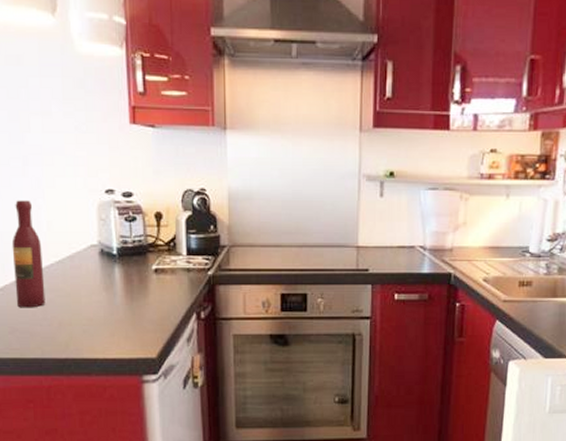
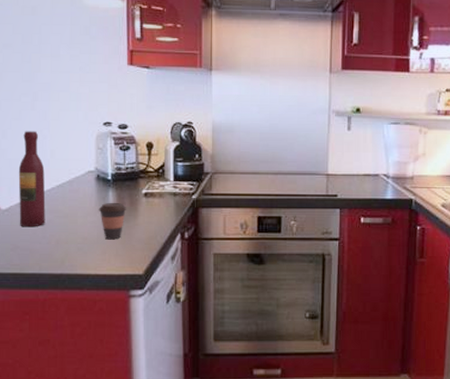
coffee cup: none [104,279,136,321] -> present [98,202,127,240]

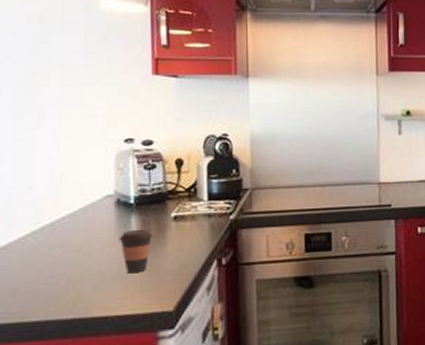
wine bottle: present [18,131,46,227] -> none [19,153,54,266]

